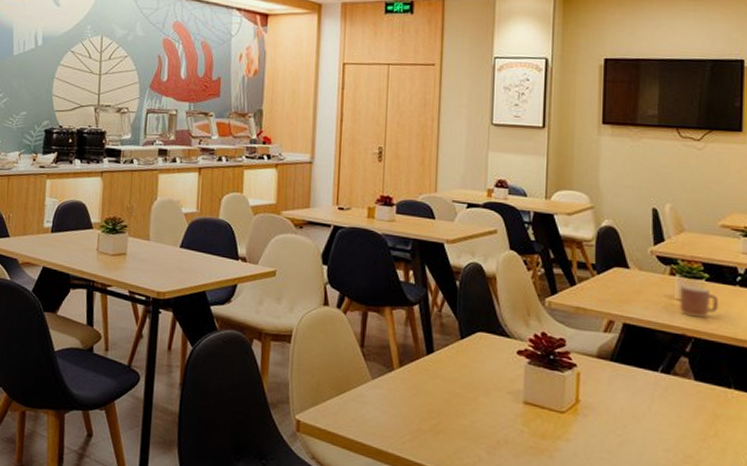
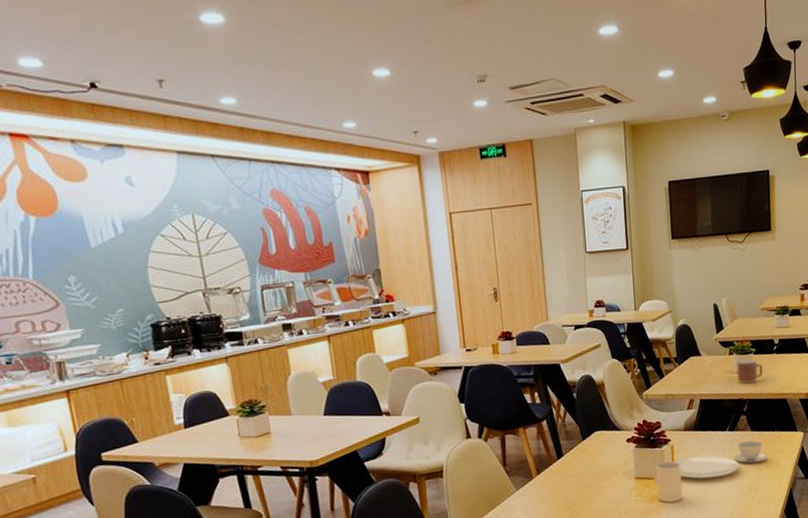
cup: none [548,390,588,448] -> present [653,461,683,503]
plate: none [577,392,674,431] -> present [673,455,740,479]
teacup: none [666,391,718,425] -> present [734,440,768,463]

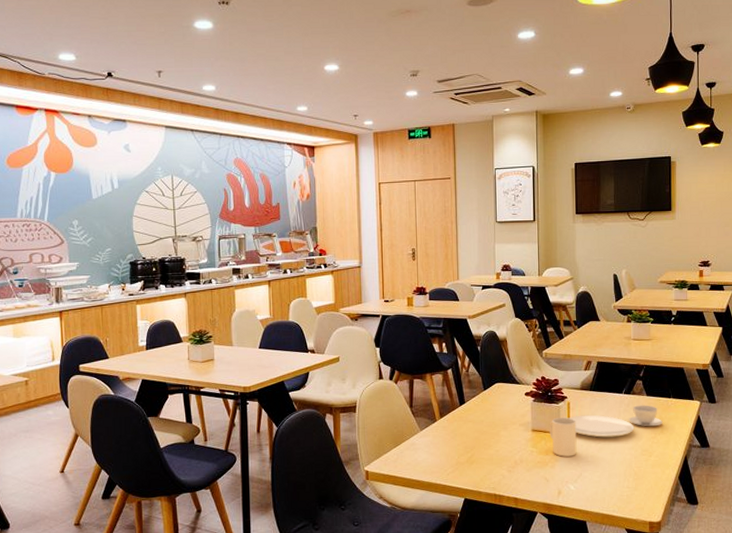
mug: present [737,359,763,384] -> none [634,328,660,351]

